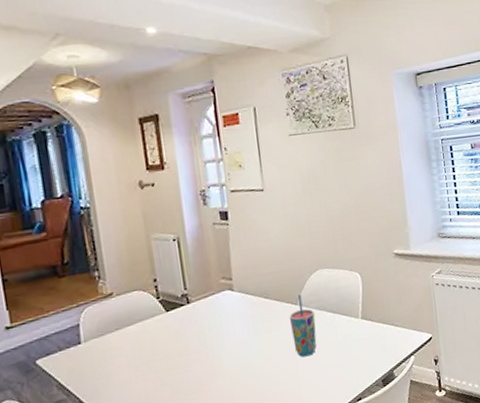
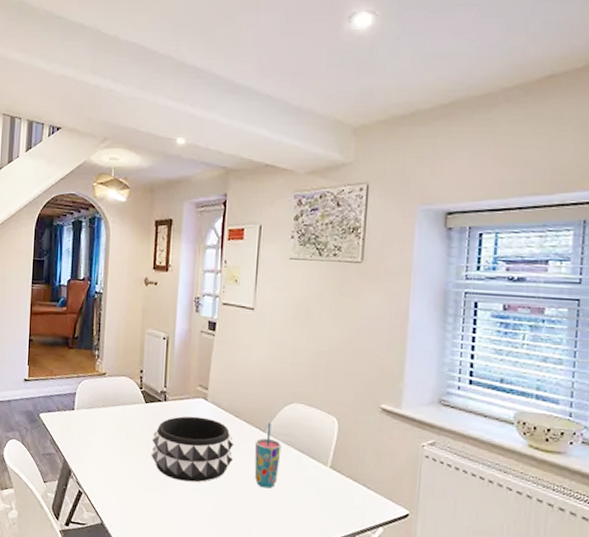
decorative bowl: none [181,307,271,380] -> present [151,416,235,483]

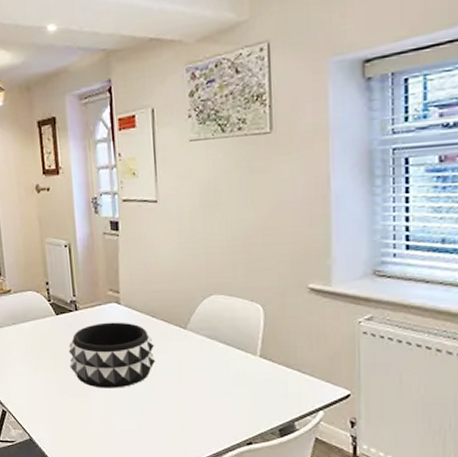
cup: present [254,422,282,489] -> none [176,318,206,386]

